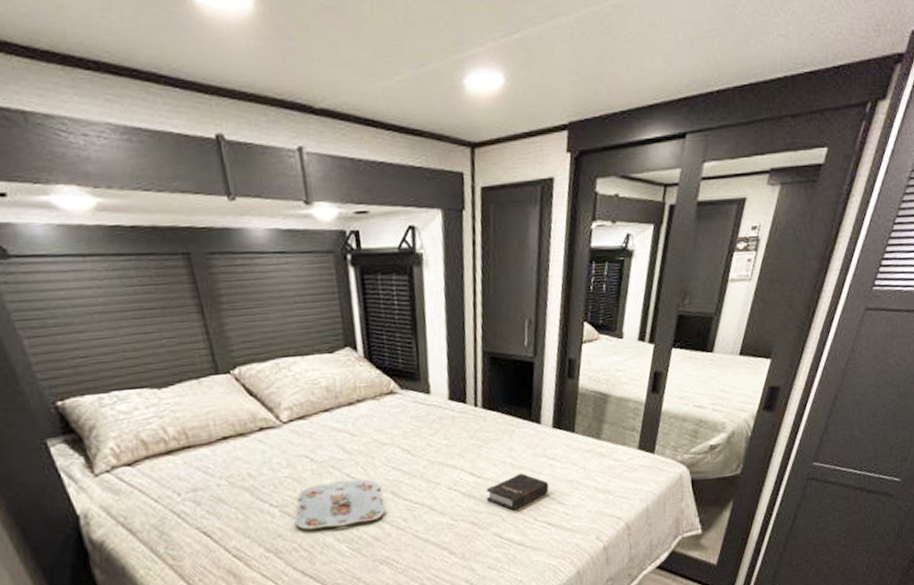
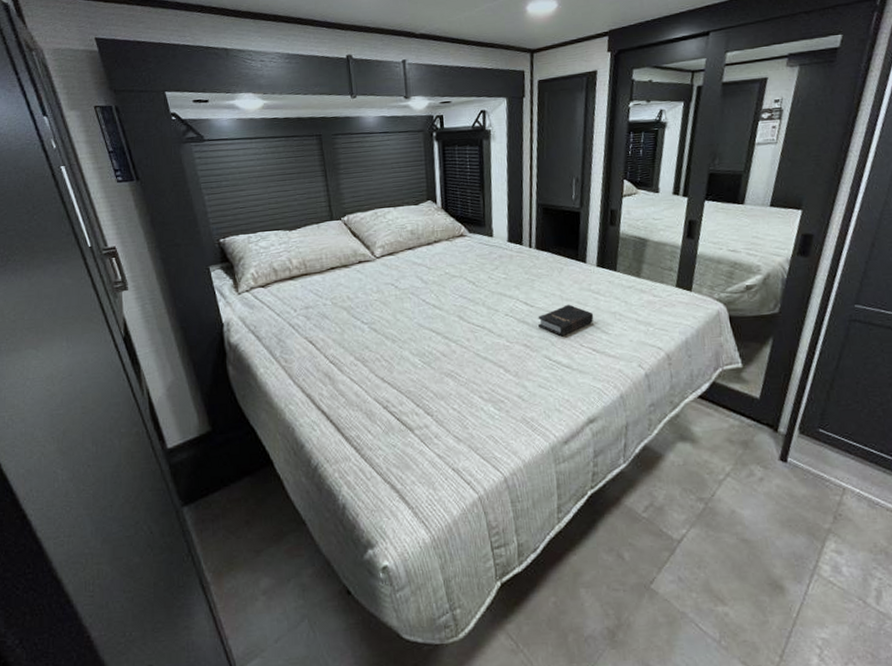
serving tray: present [294,479,386,530] -> none [379,304,453,344]

